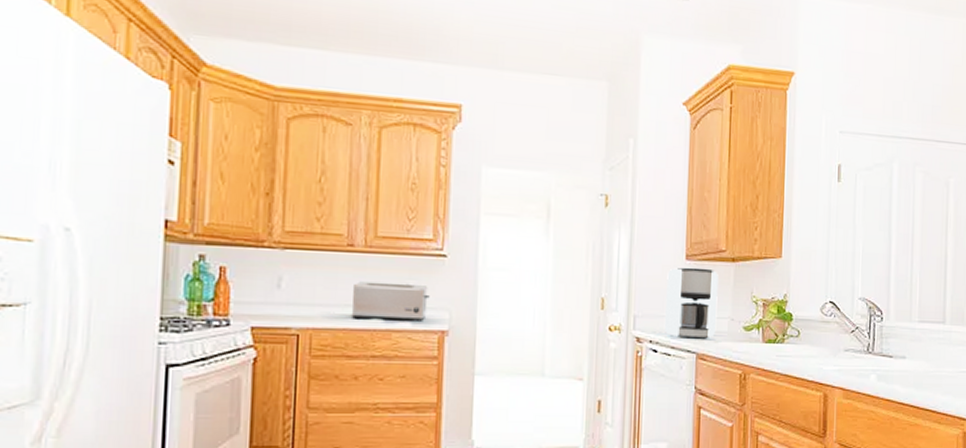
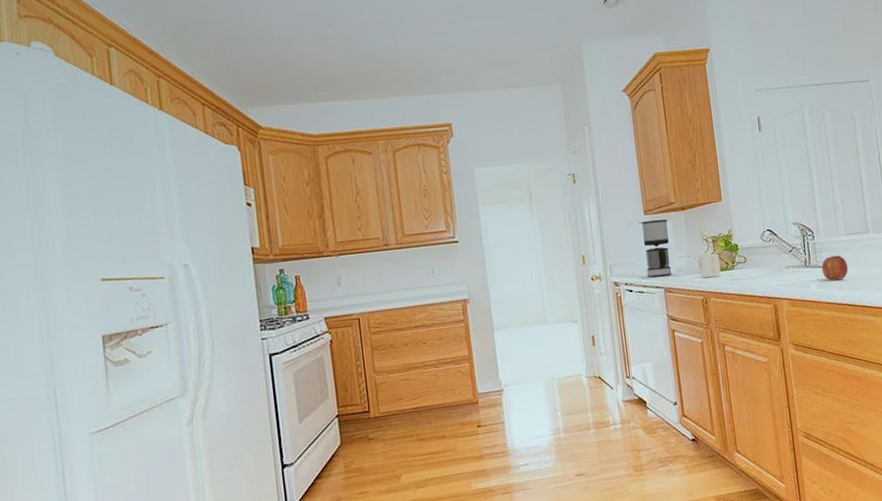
toaster: present [352,281,430,321] -> none [393,266,451,301]
mug: none [742,320,769,349] -> present [698,253,721,279]
fruit: none [885,344,916,374] -> present [821,255,848,280]

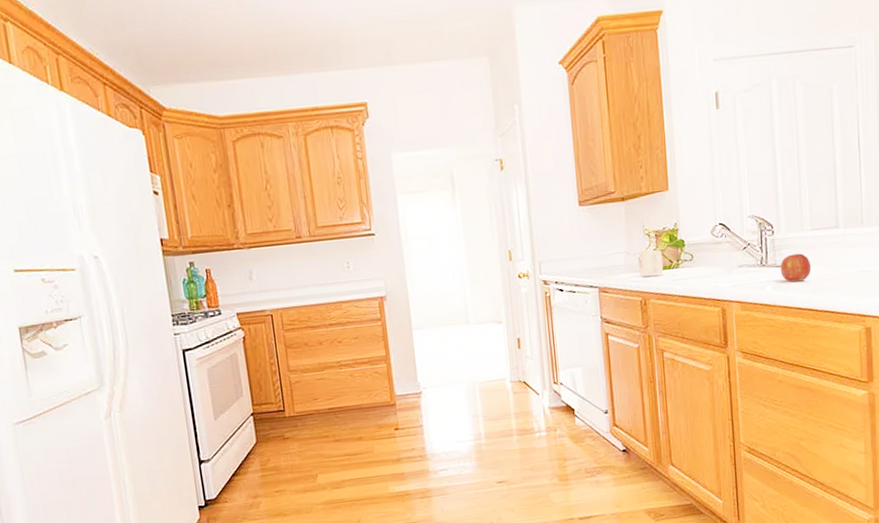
coffee maker: present [631,219,678,278] -> none [564,211,614,276]

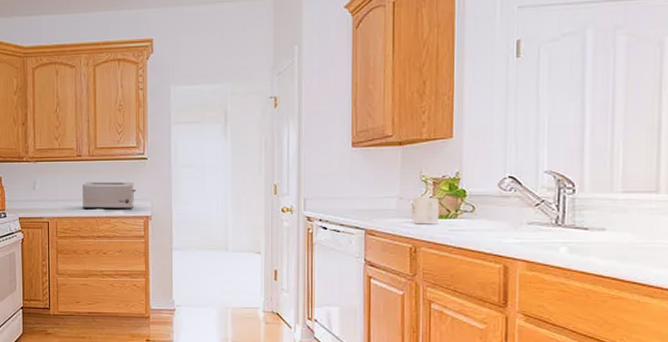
toaster: none [306,261,367,297] -> present [83,181,136,210]
fruit: present [780,253,812,282] -> none [579,216,620,246]

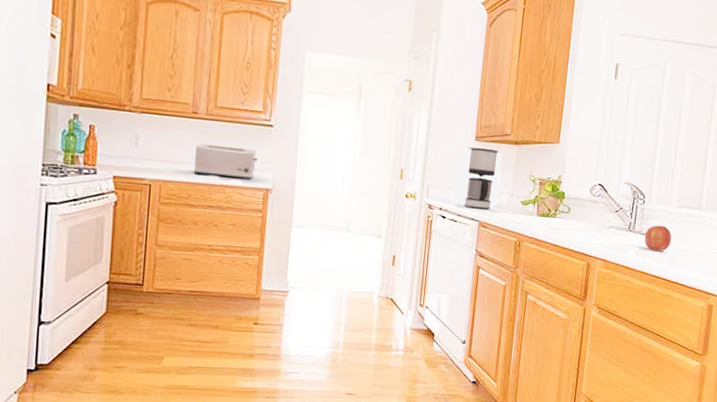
coffee maker: none [332,153,385,217] -> present [452,147,503,210]
mug: present [412,198,440,224] -> none [519,195,544,222]
fruit: none [579,216,620,246] -> present [644,225,672,251]

